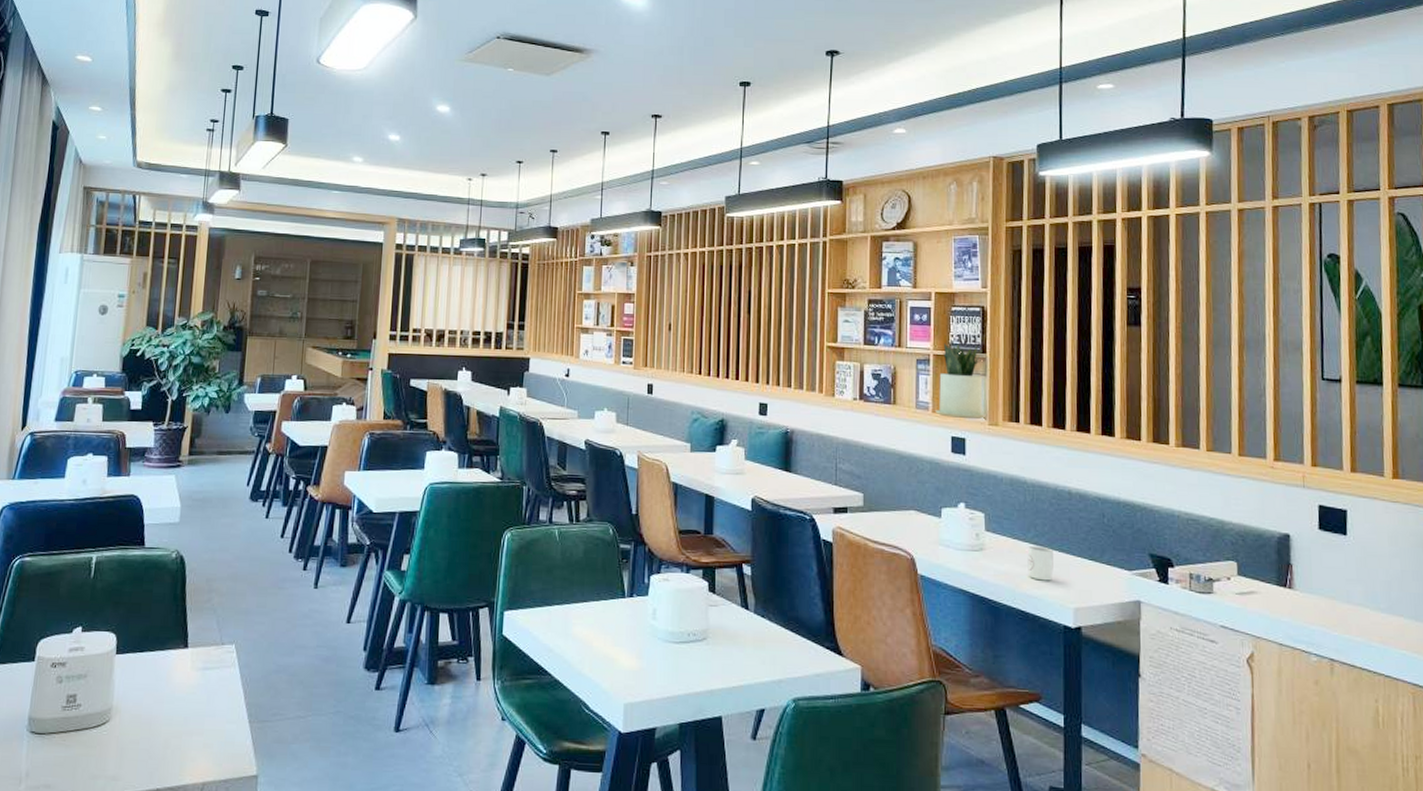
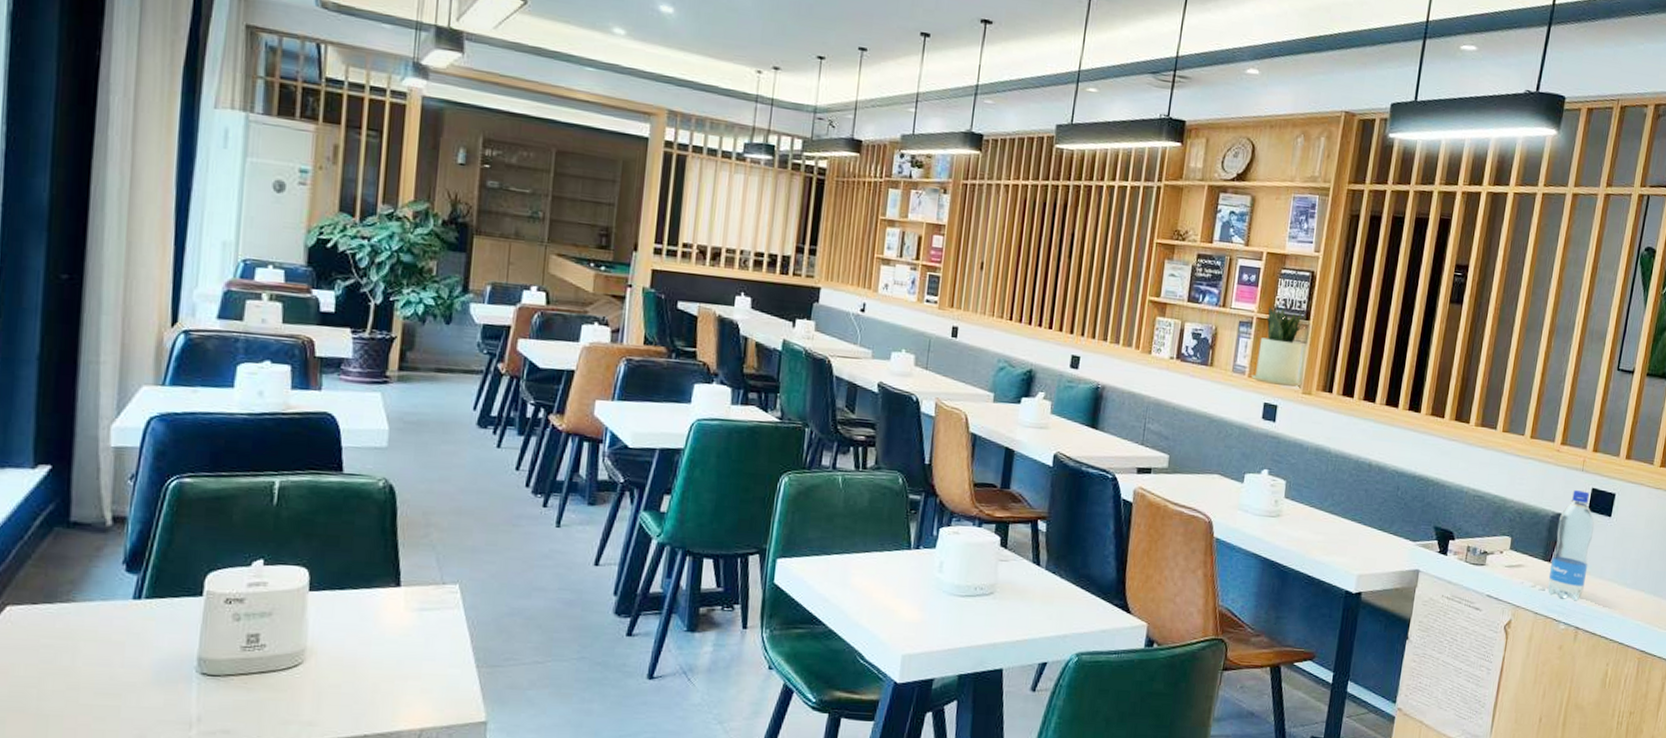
mug: present [1027,546,1054,581] -> none [1319,514,1346,549]
bottle: none [1287,508,1332,630] -> present [1547,490,1594,601]

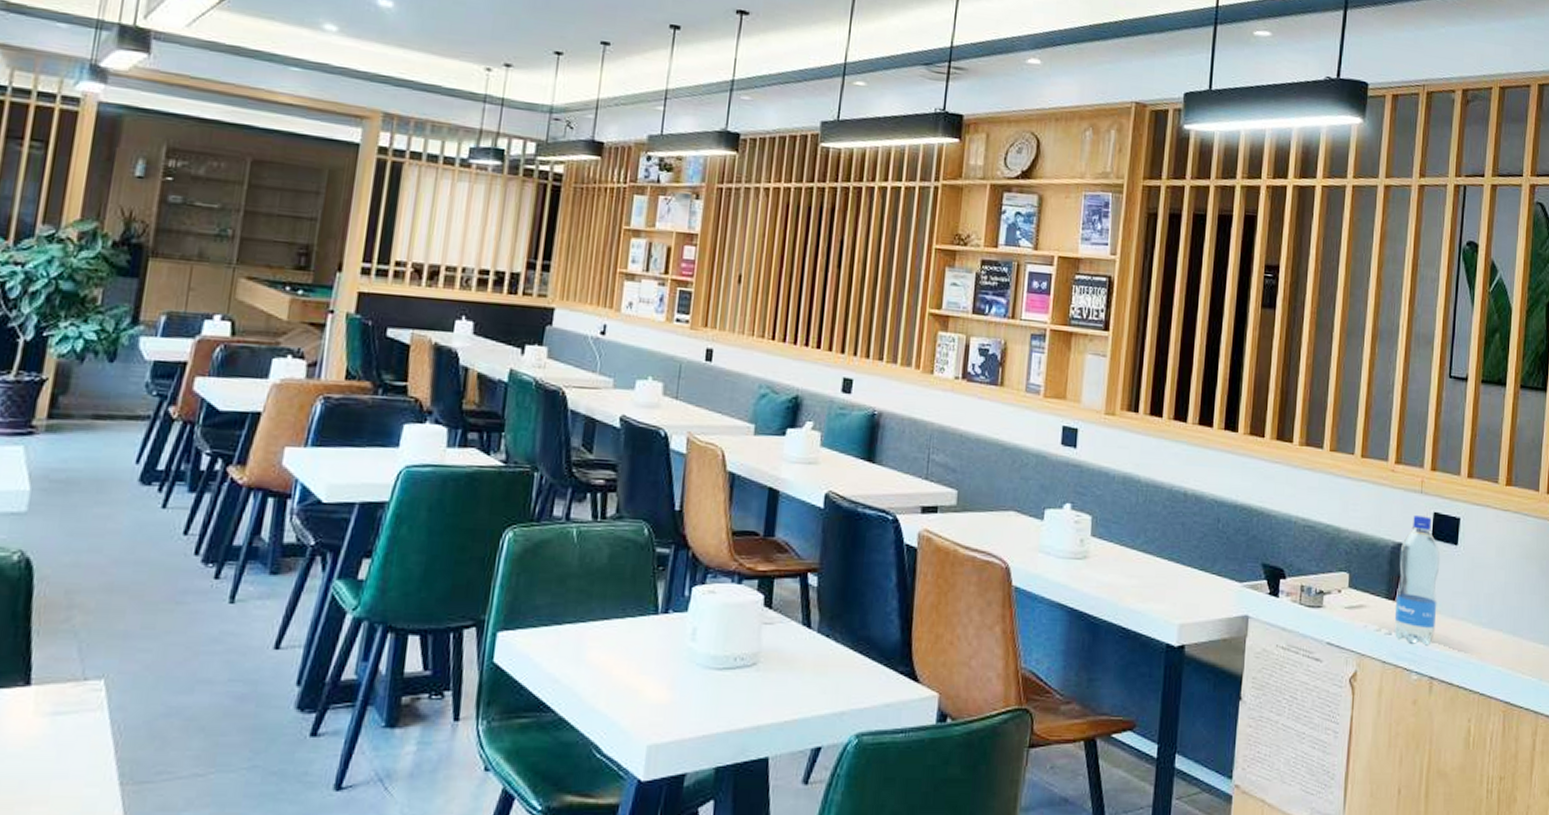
planter: present [1250,306,1306,388] -> none [1046,317,1105,408]

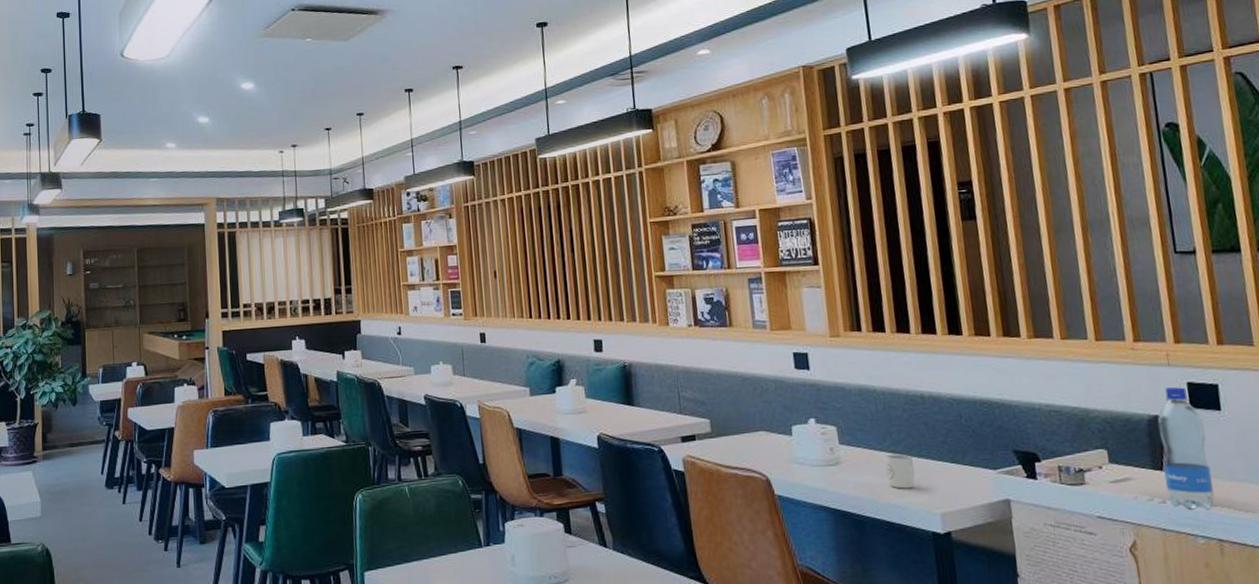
mug: none [1133,553,1162,594] -> present [885,454,915,489]

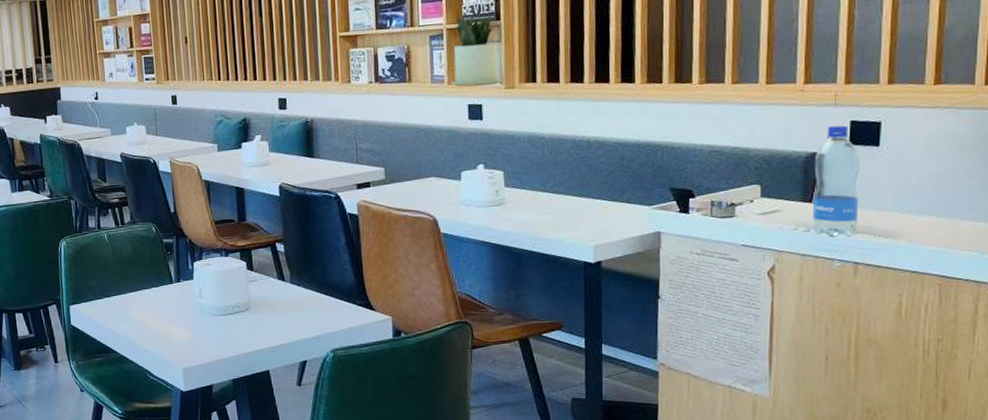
planter: none [772,257,828,334] -> present [450,12,503,87]
mug: present [885,454,915,489] -> none [547,194,573,225]

